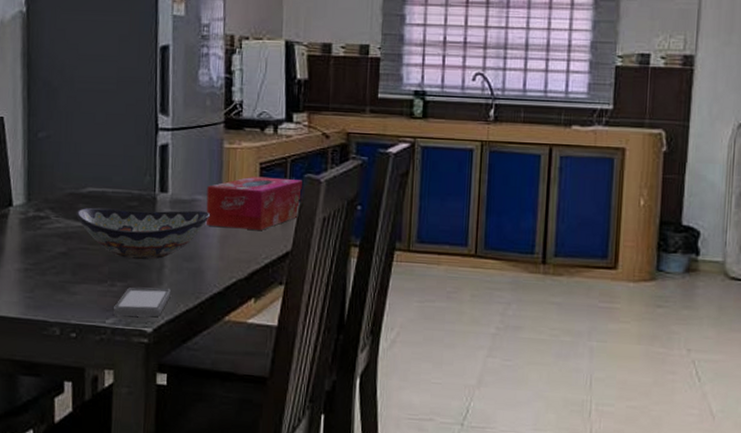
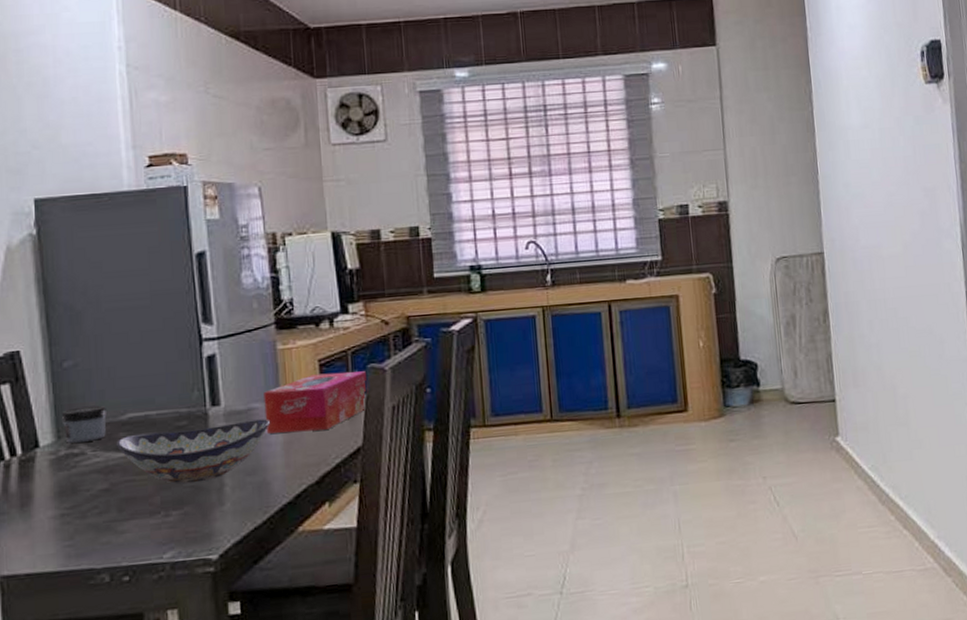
jar: none [32,175,70,208] -> present [61,405,107,443]
smartphone: present [114,287,171,317] -> none [171,508,235,549]

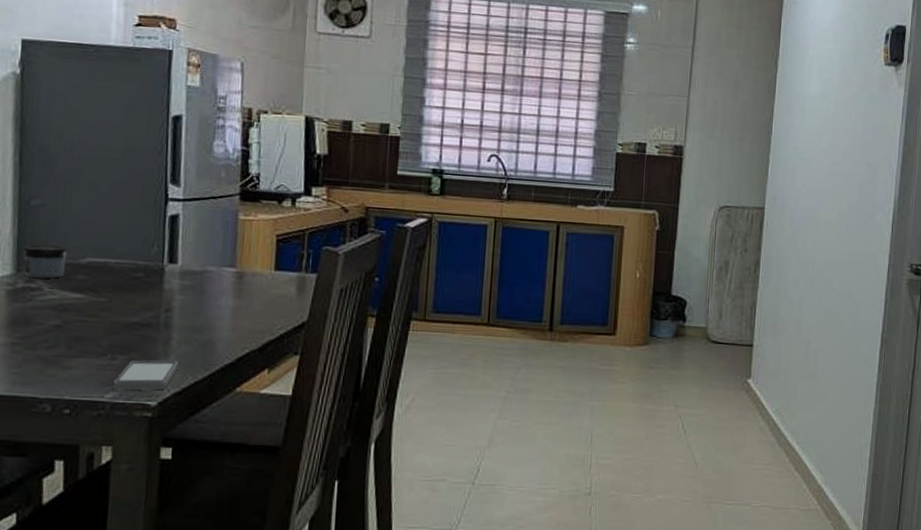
decorative bowl: present [115,419,270,484] -> none [72,278,222,332]
smartphone: none [171,508,235,549] -> present [114,360,178,391]
tissue box: present [264,371,369,434] -> none [217,248,321,301]

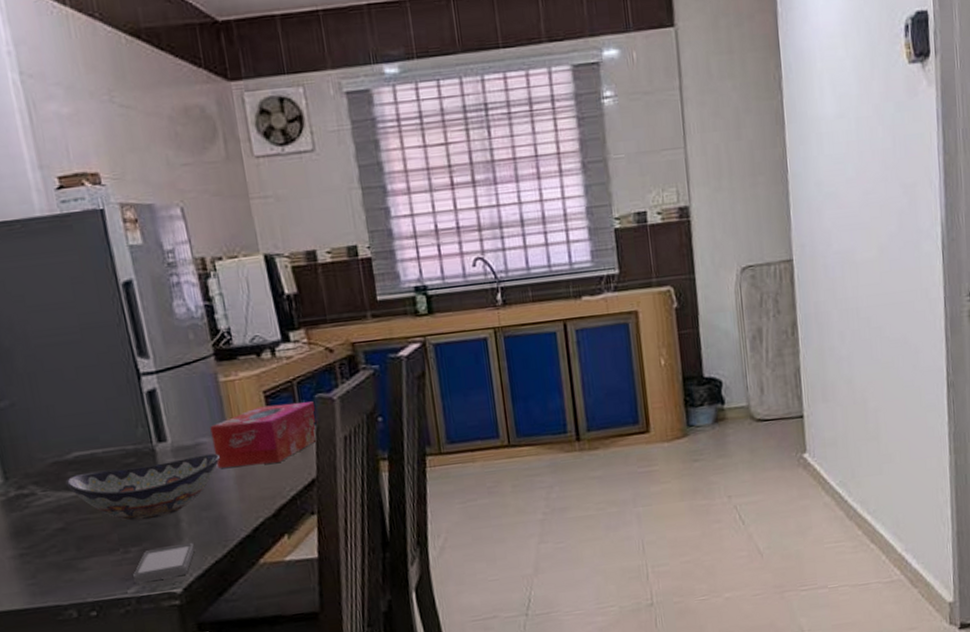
jar: present [22,244,67,279] -> none [5,445,54,484]
decorative bowl: none [72,278,222,332] -> present [64,453,220,521]
tissue box: none [217,248,321,301] -> present [210,401,318,468]

